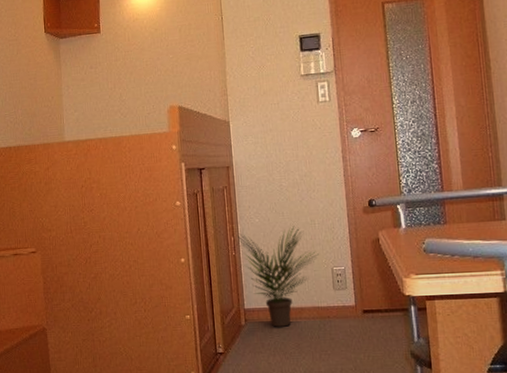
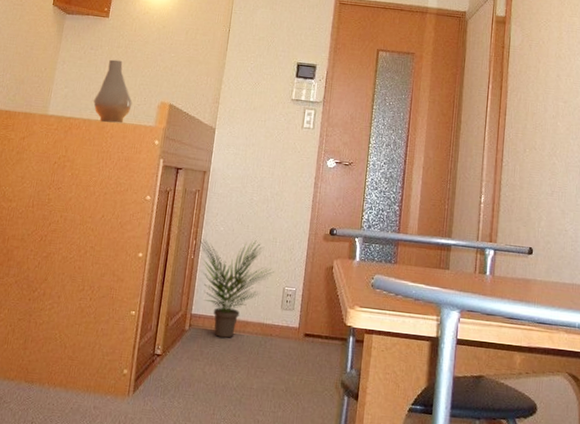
vase: none [104,73,142,139] -> present [93,59,133,124]

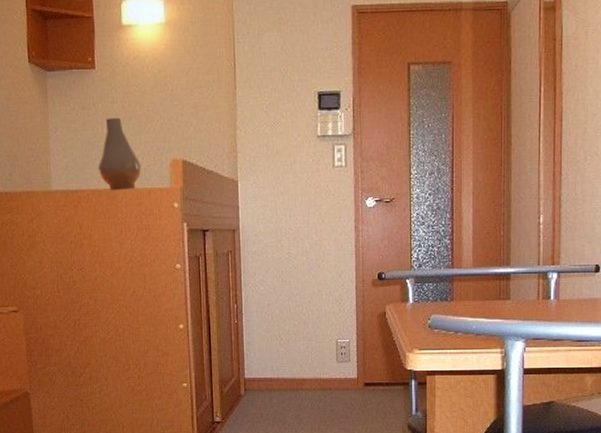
potted plant: present [198,238,274,338] -> none [241,296,324,397]

